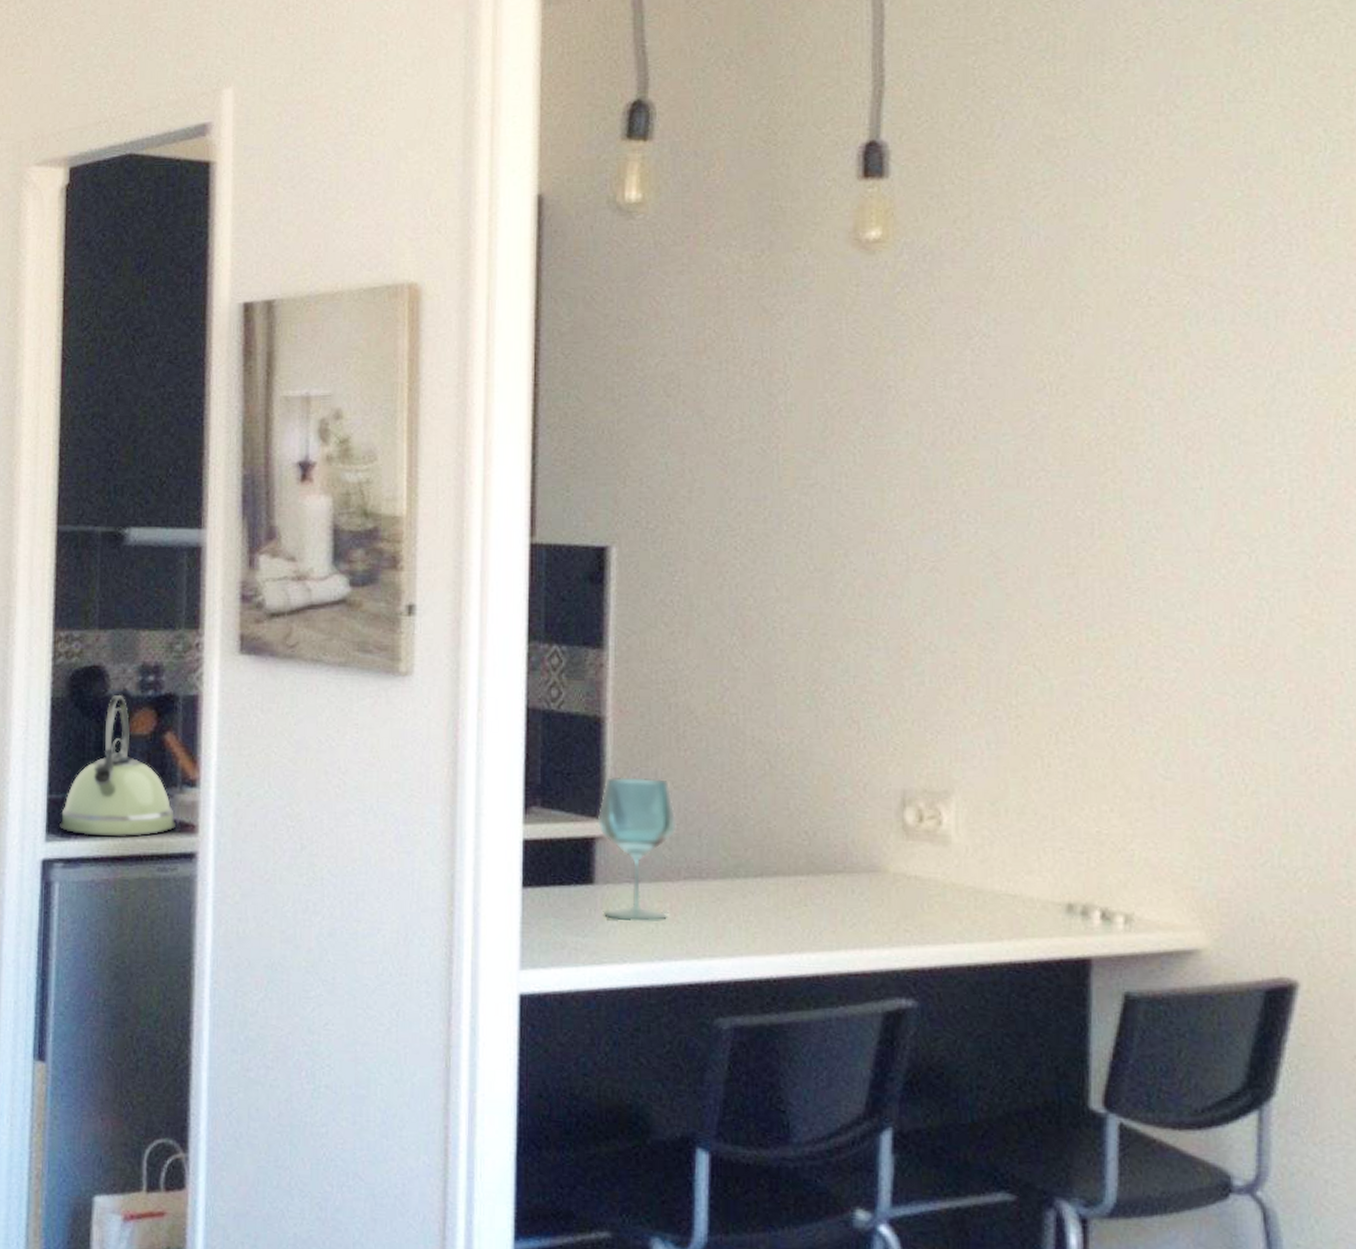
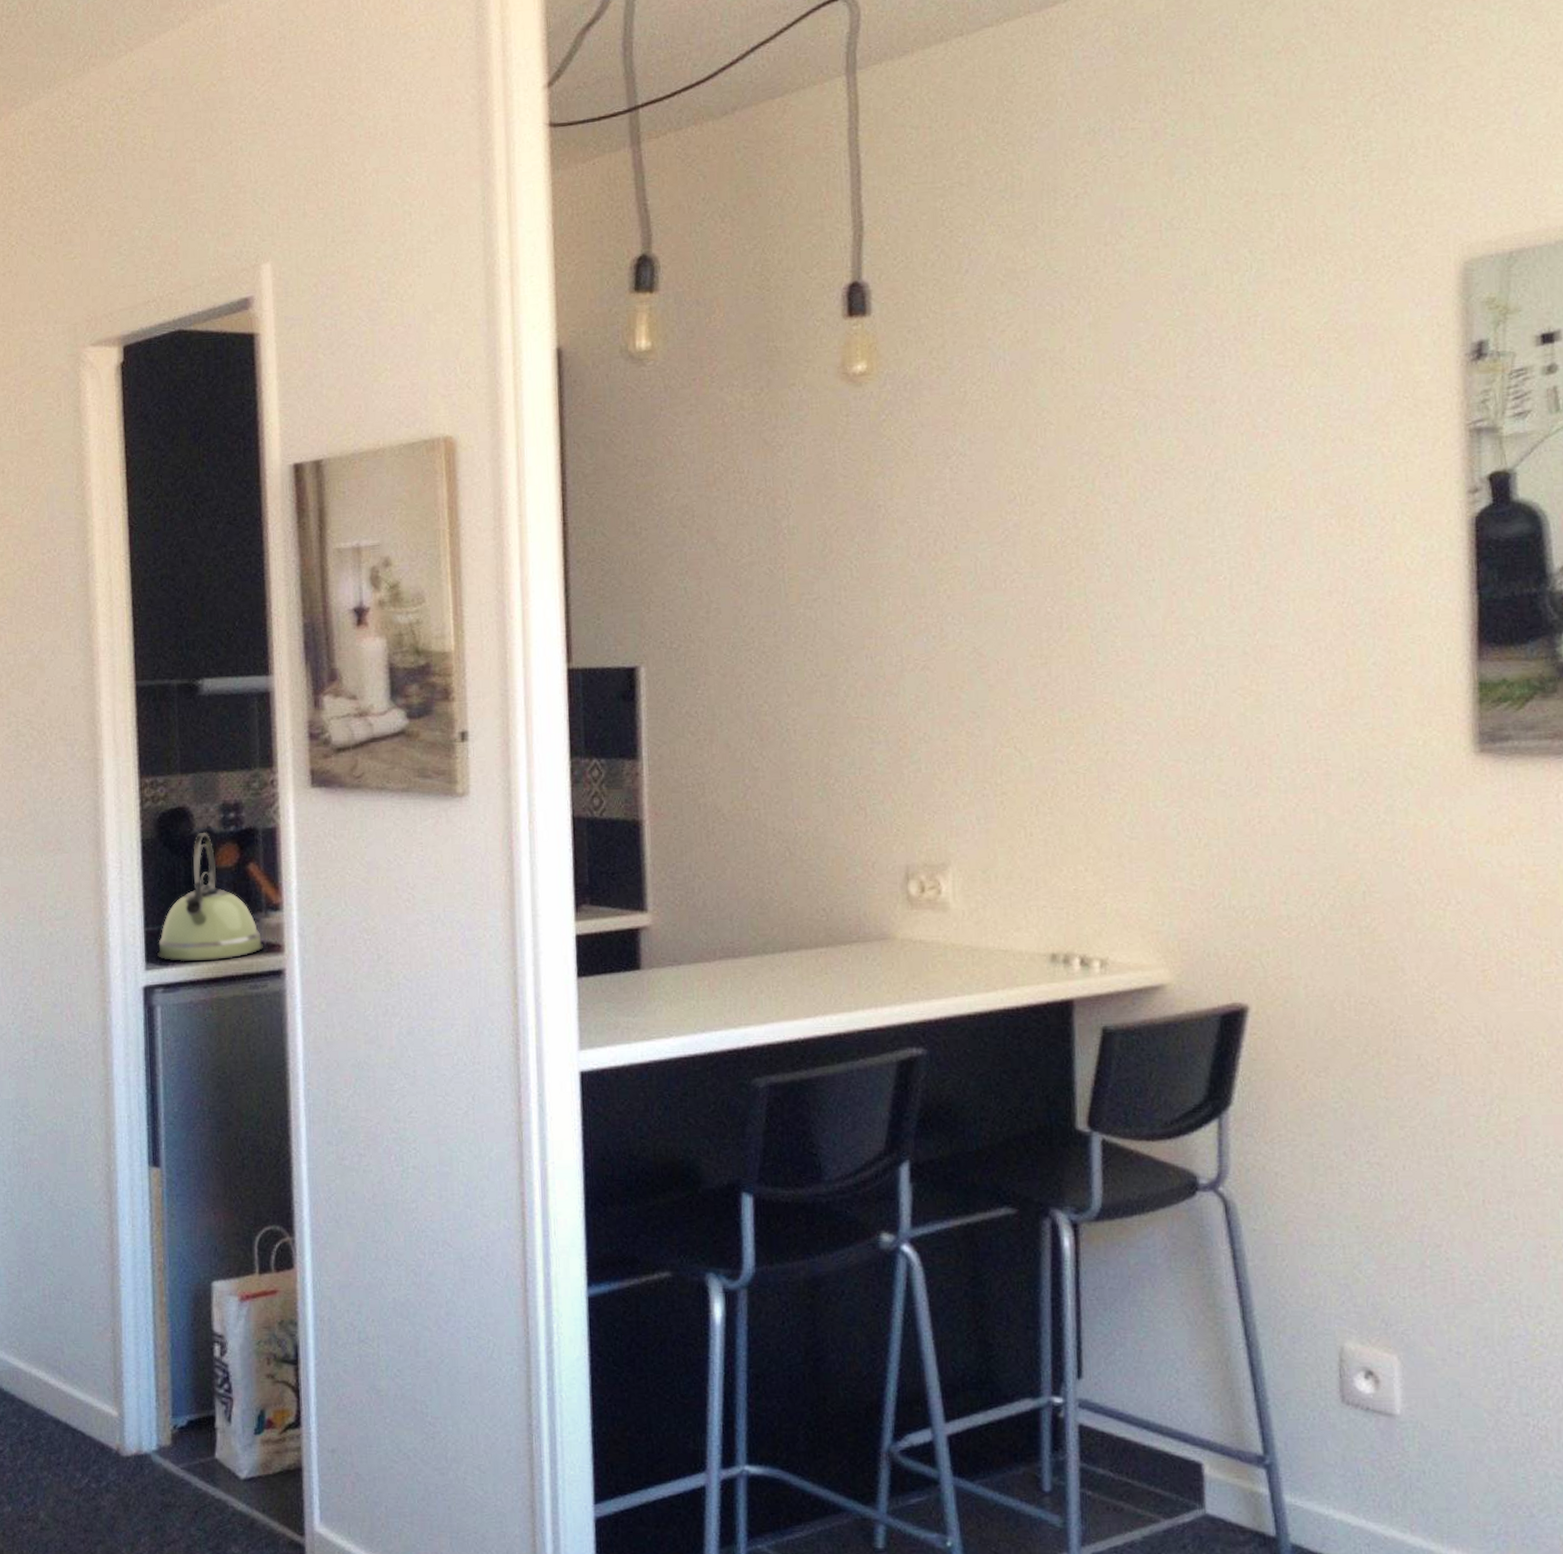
wine glass: present [597,777,677,923] -> none [640,871,711,1000]

